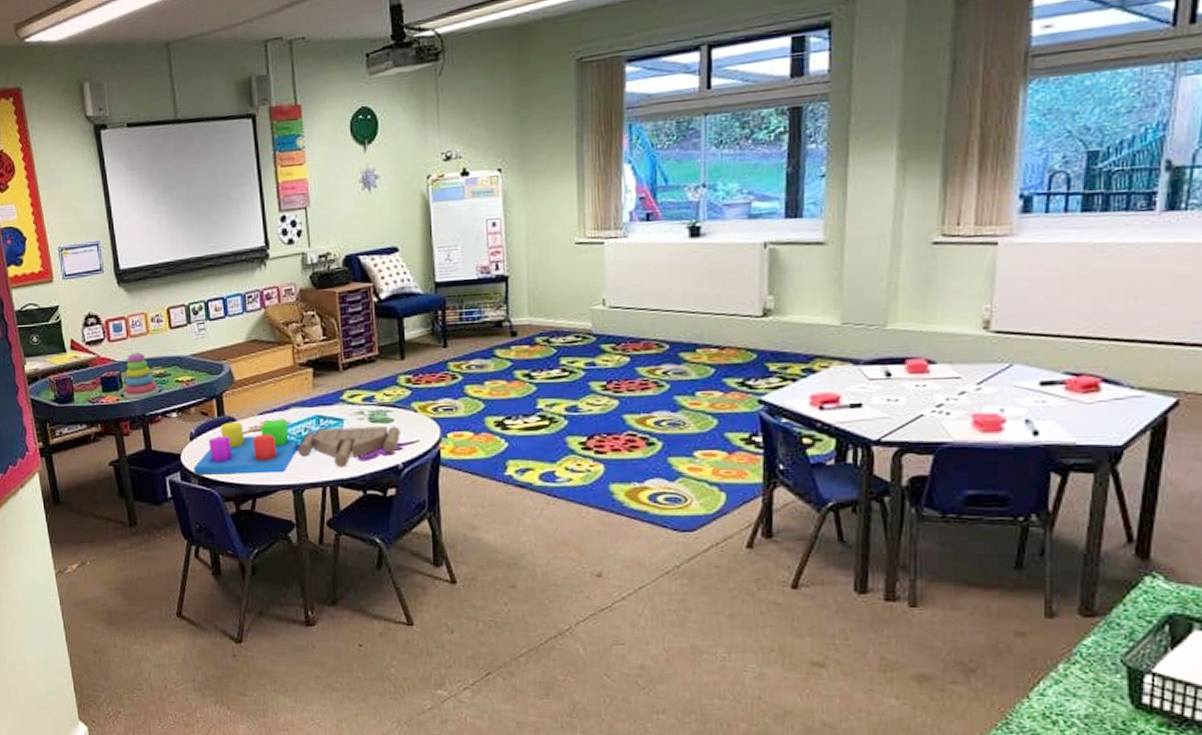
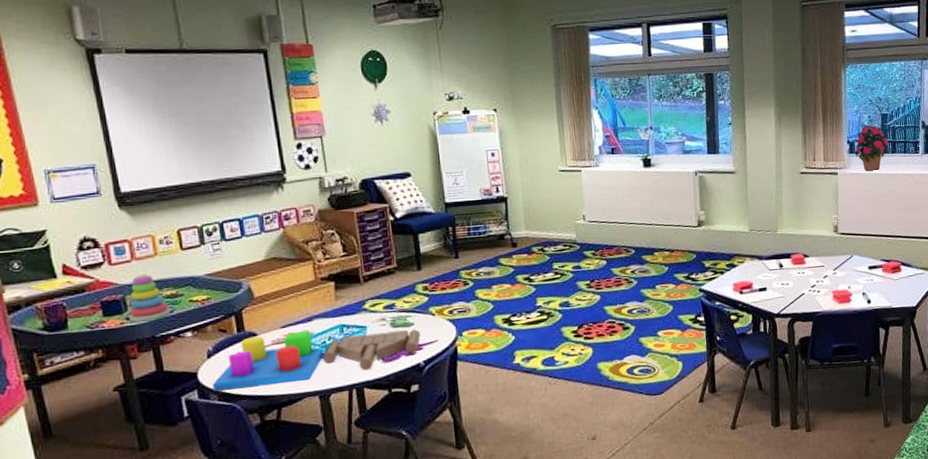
potted flower: none [1031,168,1097,240] -> present [854,124,889,172]

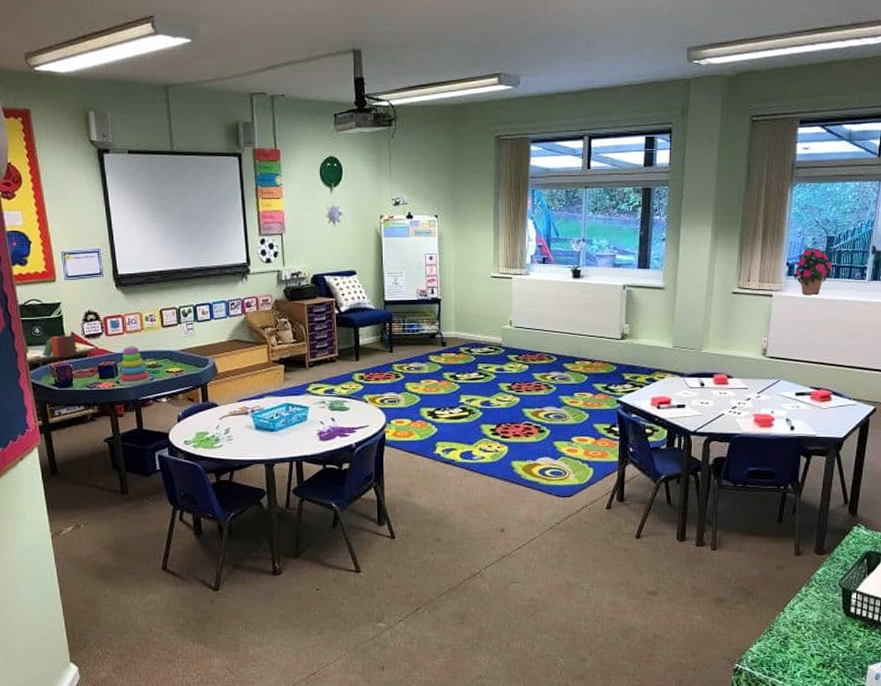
books: none [25,266,72,296] -> present [43,334,78,357]
toy blocks: present [213,331,327,391] -> none [180,406,274,451]
toy building blocks: present [322,329,421,371] -> none [270,414,354,446]

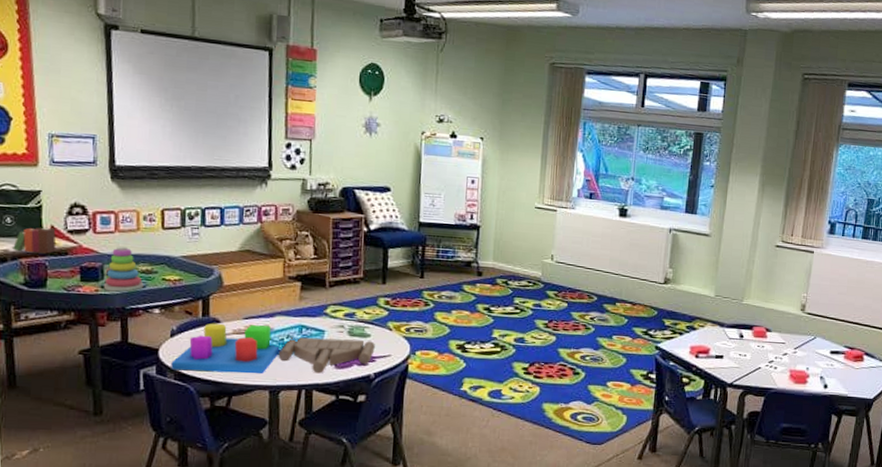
toy blocks: none [180,406,274,451] -> present [171,323,284,373]
toy building blocks: none [270,414,354,446] -> present [278,337,375,374]
potted flower: present [793,247,832,296] -> none [834,208,871,256]

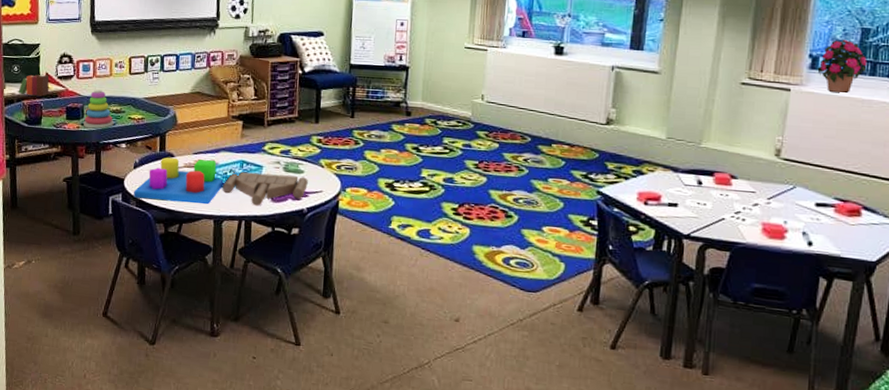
potted flower: none [834,208,871,256] -> present [817,39,867,94]

